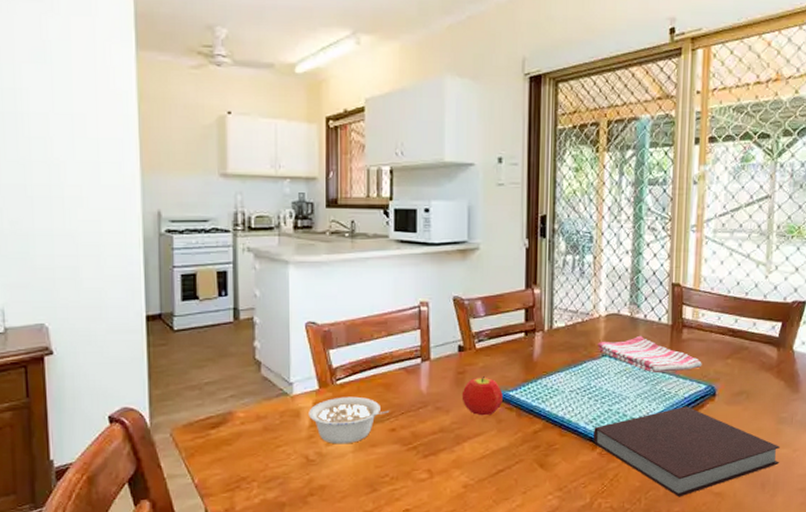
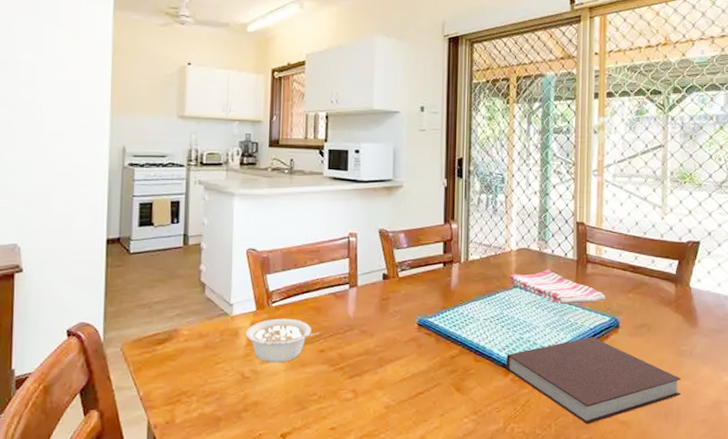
fruit: present [461,377,503,416] -> none [385,303,423,340]

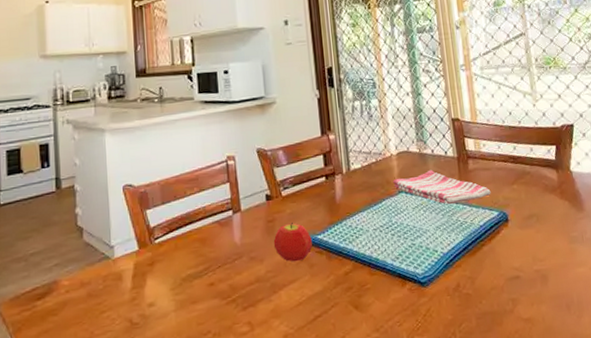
legume: present [246,318,320,363] -> none [130,254,207,305]
fruit: none [385,303,423,340] -> present [273,223,312,262]
notebook: present [506,337,682,425] -> none [401,234,580,327]

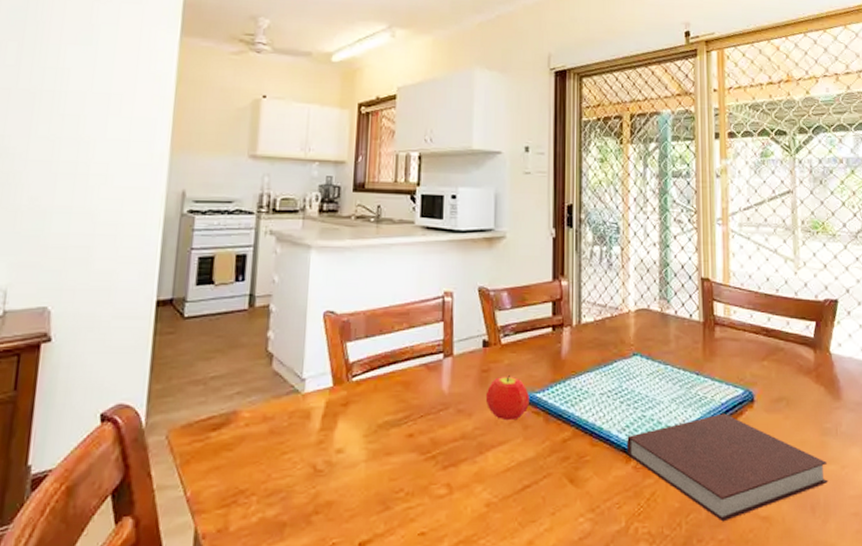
dish towel: present [393,169,491,204] -> none [628,333,738,374]
notebook: none [401,234,580,327] -> present [627,413,829,522]

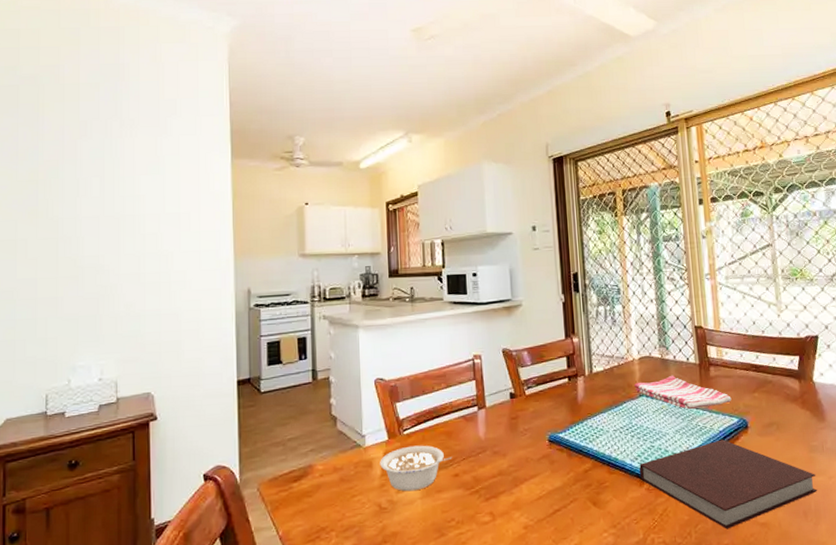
legume: none [320,396,408,452] -> present [380,445,453,492]
fruit: present [485,376,529,421] -> none [516,421,554,458]
dish towel: none [628,333,738,374] -> present [634,375,732,409]

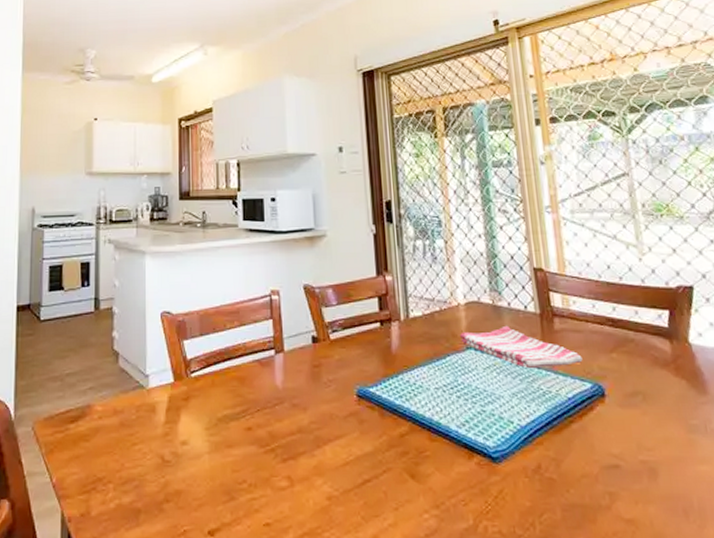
legume: present [380,445,453,492] -> none [164,390,245,444]
notebook: present [639,439,818,530] -> none [467,408,702,523]

